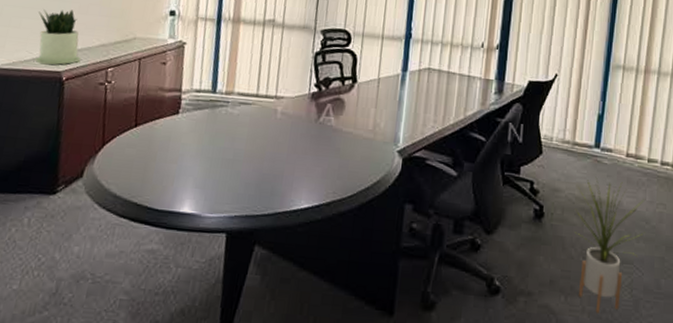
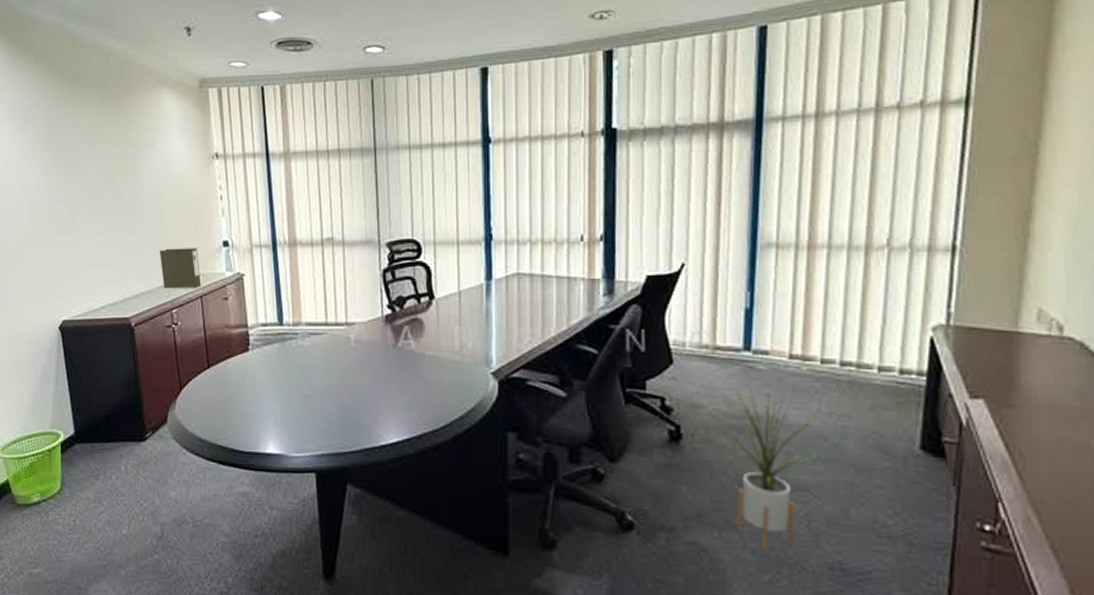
planter: present [35,9,81,65] -> none [98,252,145,312]
binder: none [102,10,144,51] -> present [159,248,202,289]

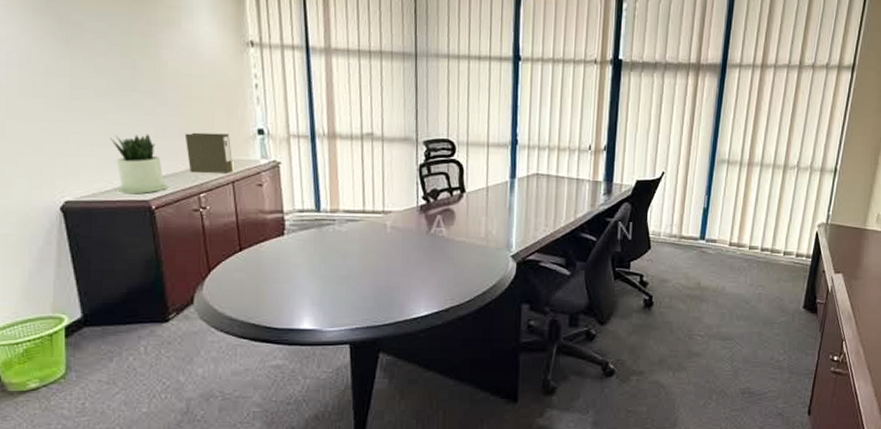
planter: none [98,252,145,312] -> present [110,134,168,195]
house plant: present [724,386,823,551] -> none [681,266,746,384]

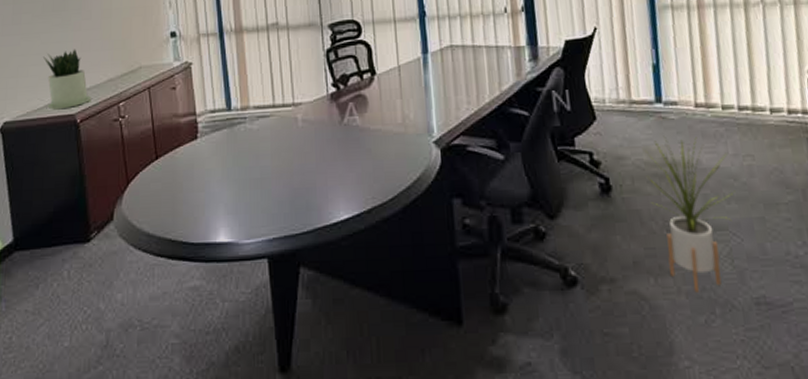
binder: present [184,132,234,174] -> none [106,40,149,83]
house plant: none [681,266,746,384] -> present [645,136,735,292]

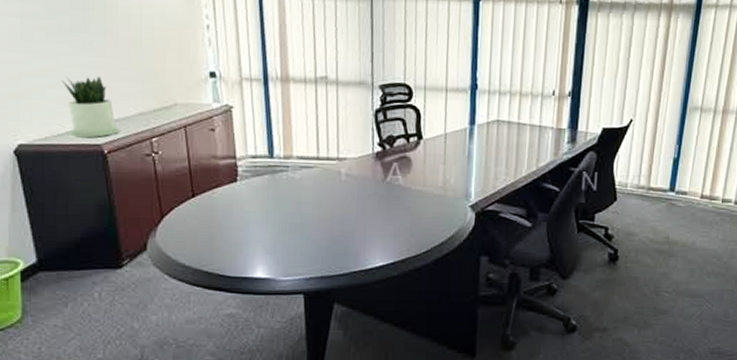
house plant: present [645,136,735,292] -> none [648,219,718,342]

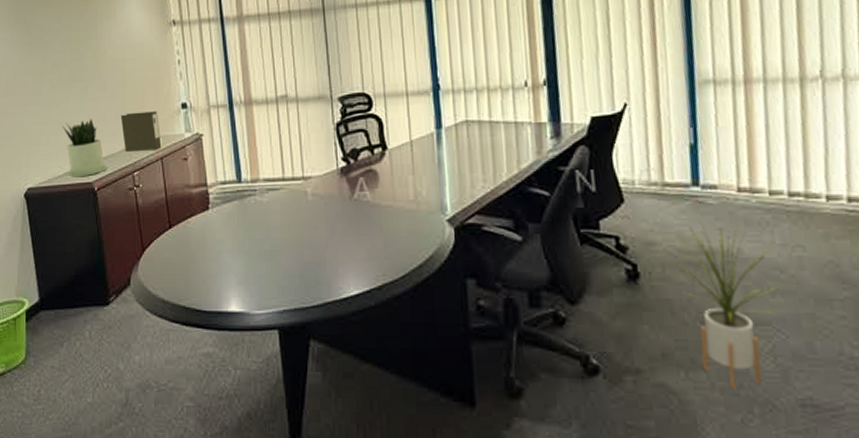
binder: none [136,75,186,118] -> present [120,111,162,153]
house plant: none [648,219,718,342] -> present [679,221,782,389]

